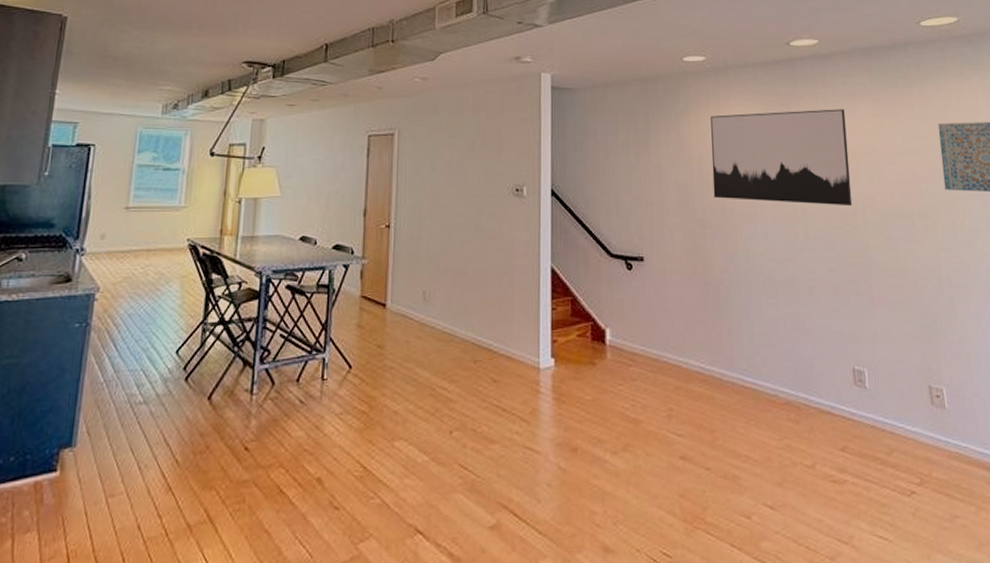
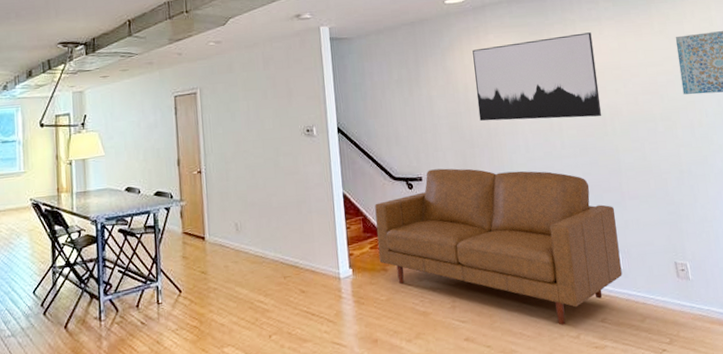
sofa: none [586,249,868,451] -> present [375,168,622,325]

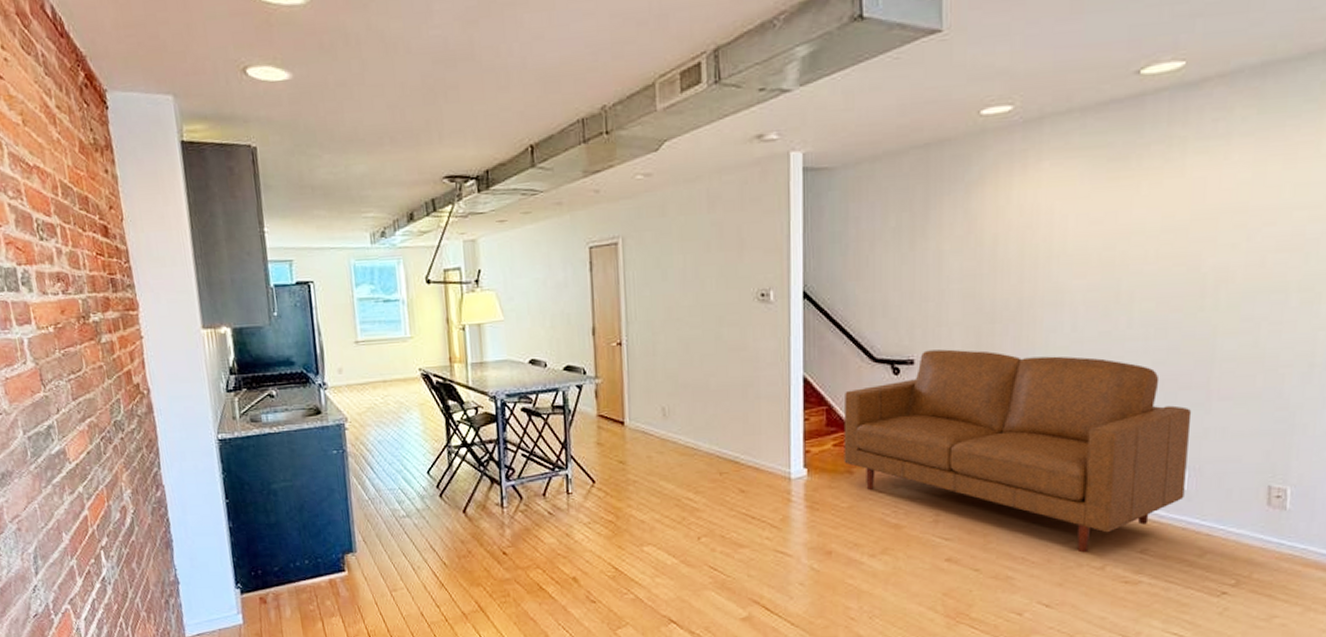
wall art: present [472,32,602,121] -> none [1009,156,1211,287]

